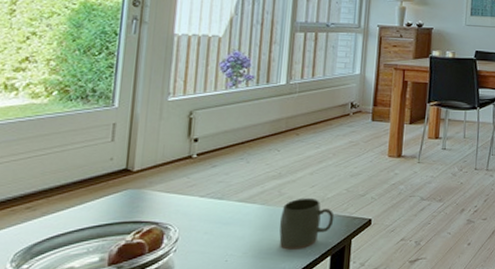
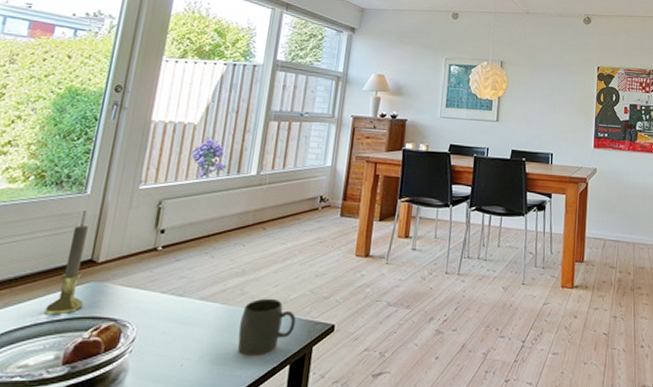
candle holder: none [84,136,123,221] -> present [45,224,88,315]

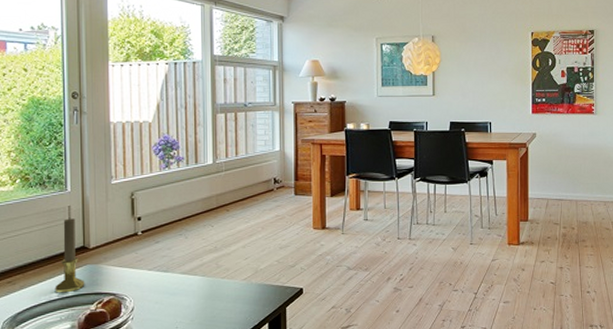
mug: present [237,298,297,356] -> none [219,269,268,317]

